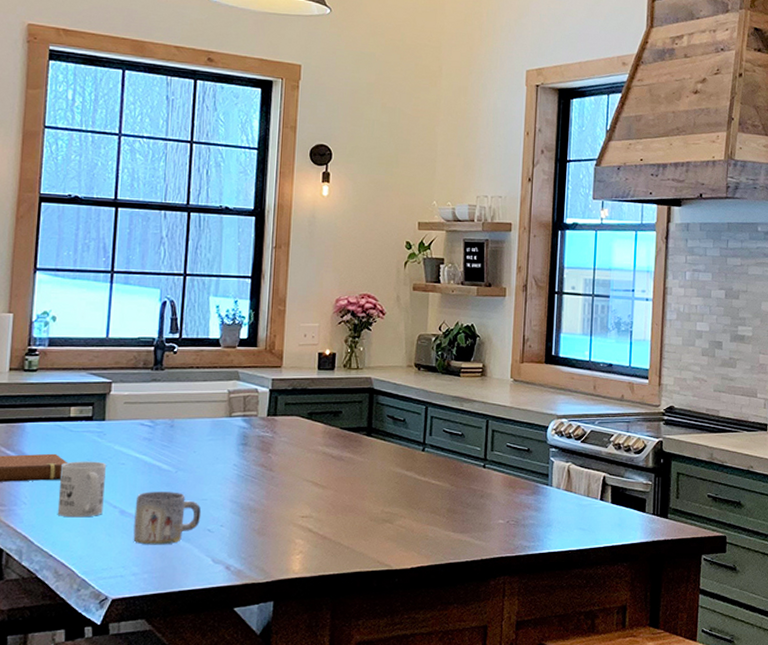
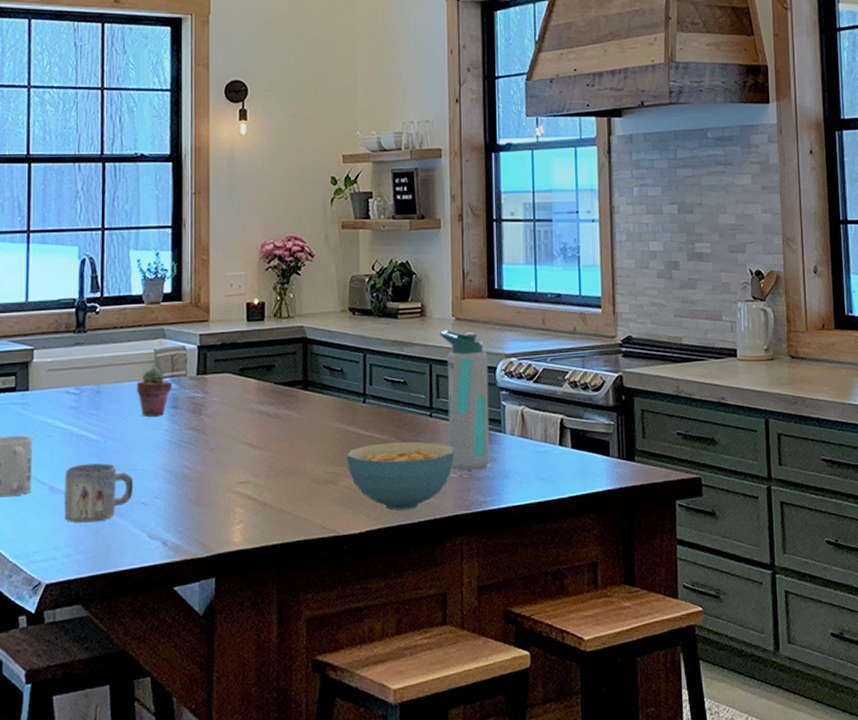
potted succulent: none [208,407,244,452] -> present [136,368,173,417]
cereal bowl: none [403,488,504,550] -> present [346,441,455,511]
water bottle: none [498,389,541,518] -> present [440,330,490,471]

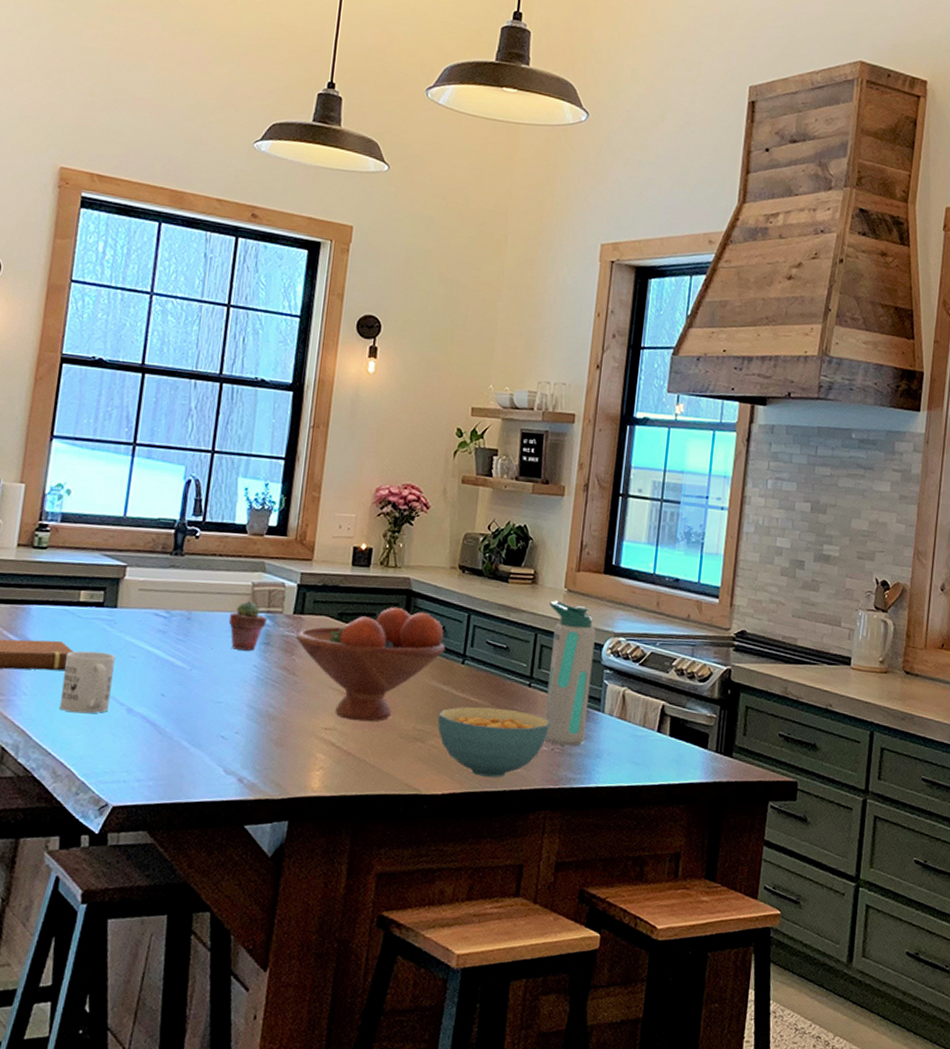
mug: present [64,463,134,523] -> none [139,689,216,750]
fruit bowl: none [202,355,346,471] -> present [296,607,446,722]

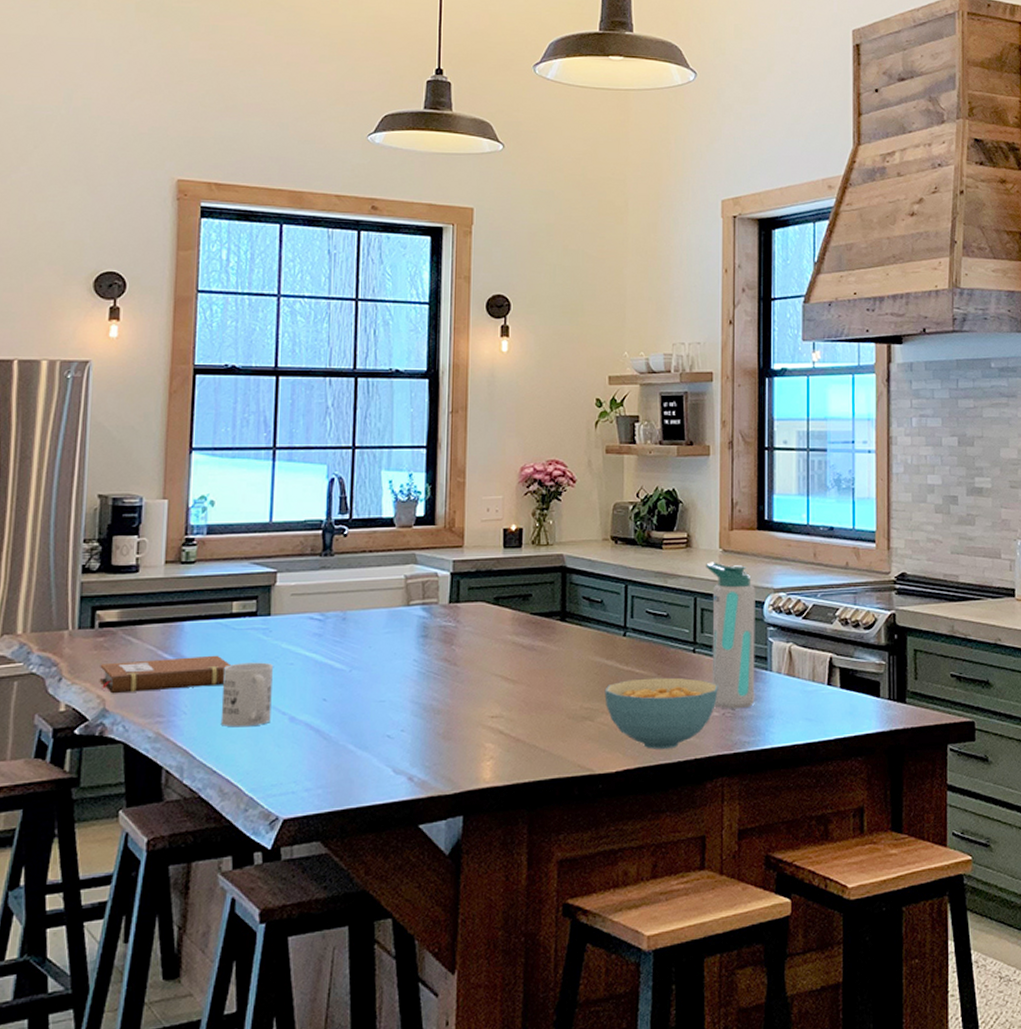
potted succulent: present [228,601,268,651] -> none [384,595,424,646]
fruit bowl: present [296,607,446,722] -> none [454,585,606,706]

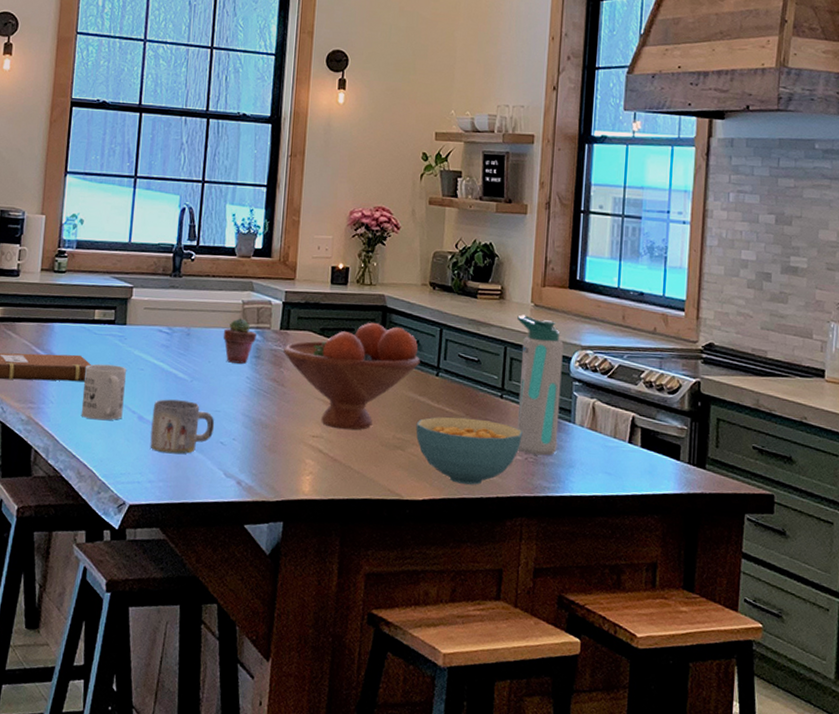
mug: none [305,693,380,756] -> present [150,399,215,455]
potted succulent: none [384,595,424,646] -> present [223,318,258,364]
fruit bowl: none [454,585,606,706] -> present [284,322,420,430]

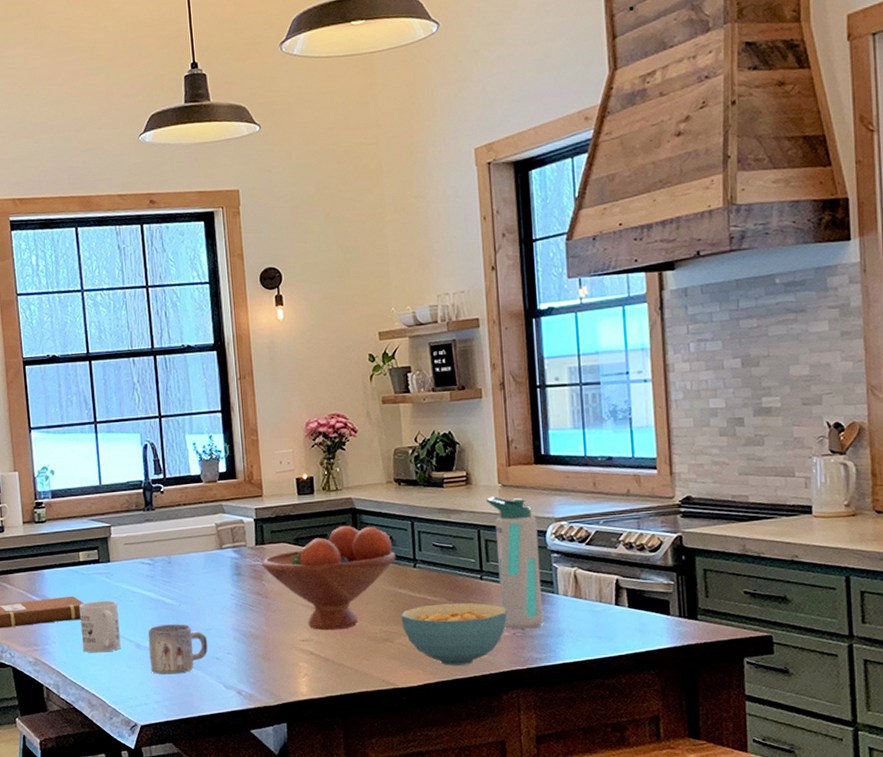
potted succulent: present [223,318,258,364] -> none [202,540,235,583]

